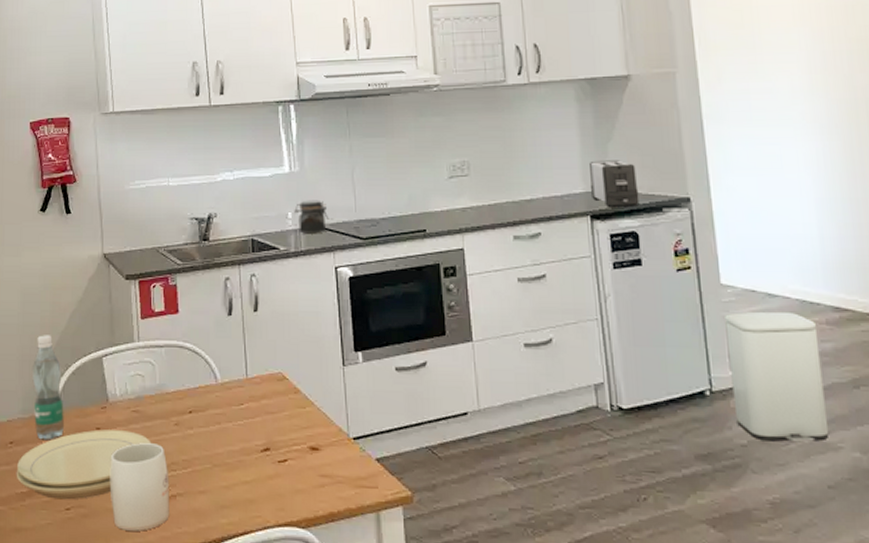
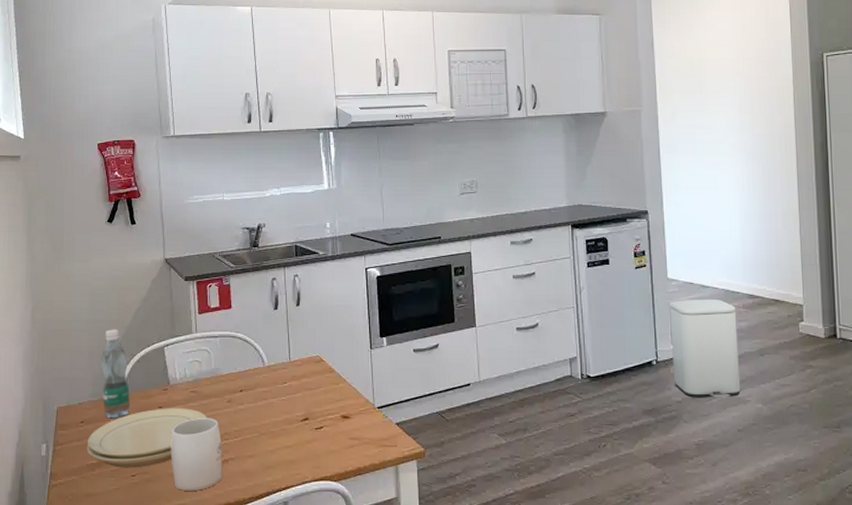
jar: present [294,200,329,234] -> none [332,212,361,241]
toaster: present [590,160,640,208] -> none [572,180,609,219]

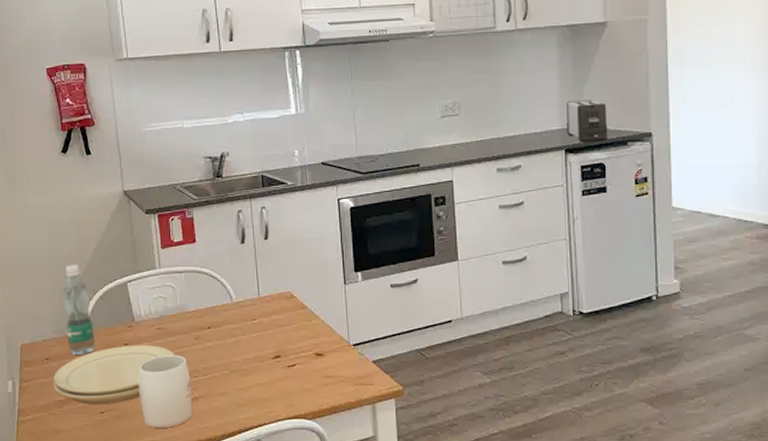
toaster: none [572,180,609,219] -> present [567,100,608,143]
pedal bin: present [669,299,741,398] -> none [673,229,750,335]

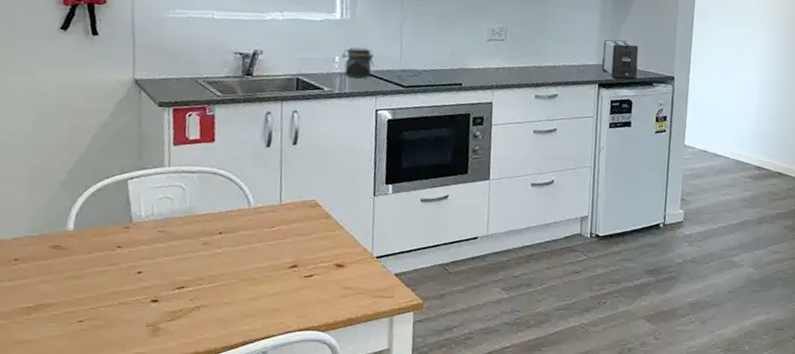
plate: present [53,345,175,405] -> none [20,248,178,313]
bottle: present [61,265,95,356] -> none [43,155,81,258]
mug: present [138,355,193,428] -> none [128,260,194,339]
jar: none [300,139,333,170] -> present [341,47,375,79]

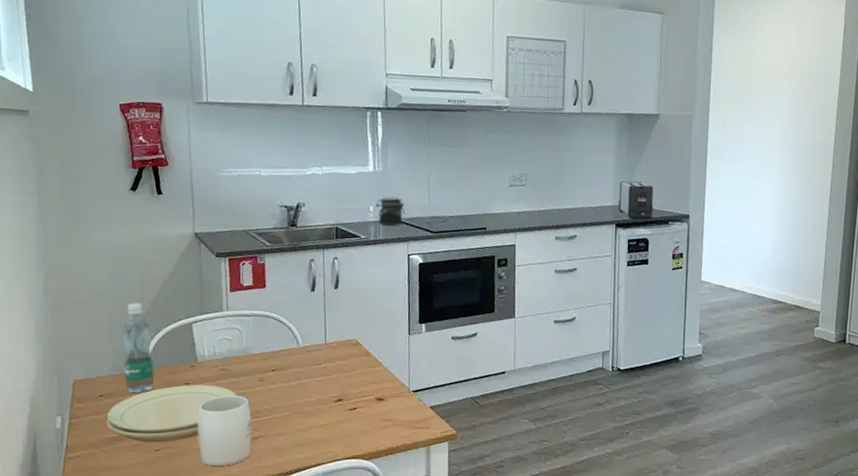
plate: none [20,248,178,313] -> present [106,385,237,443]
bottle: none [43,155,81,258] -> present [121,303,154,394]
mug: none [128,260,194,339] -> present [197,395,253,466]

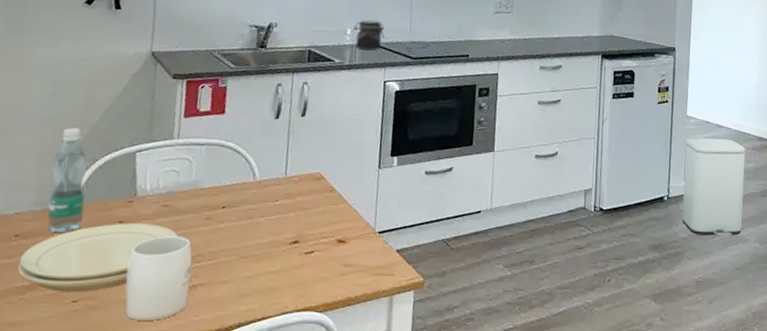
toaster: present [618,181,654,220] -> none [605,11,640,51]
pedal bin: none [696,301,761,393] -> present [681,137,746,237]

